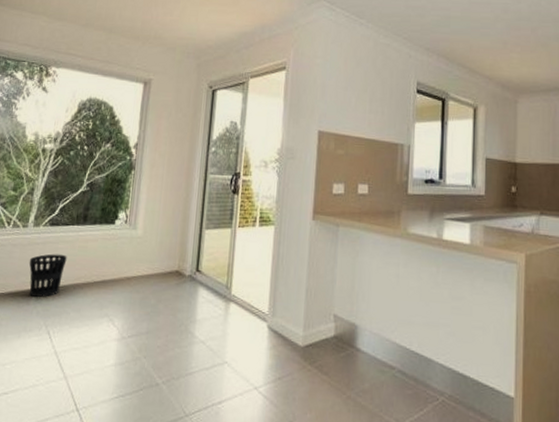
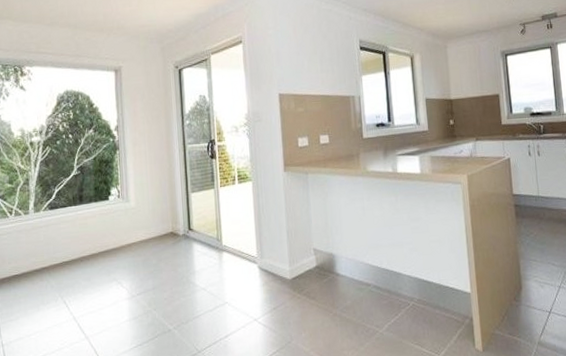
wastebasket: present [29,254,67,298] -> none [35,233,70,274]

